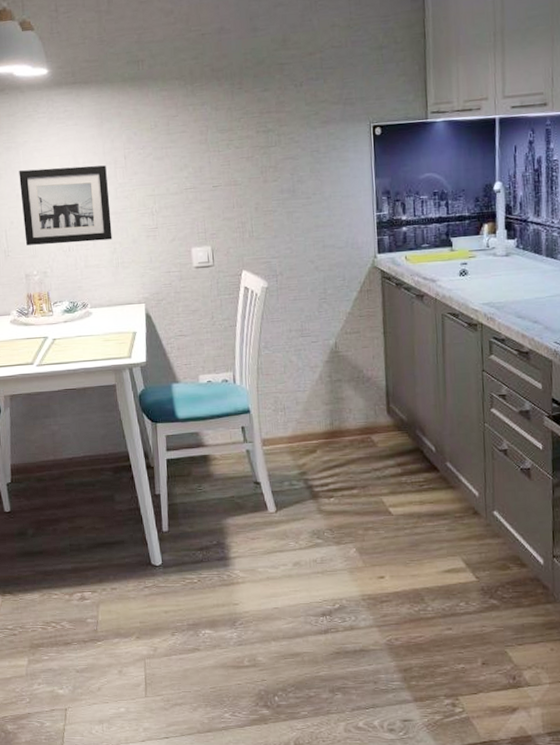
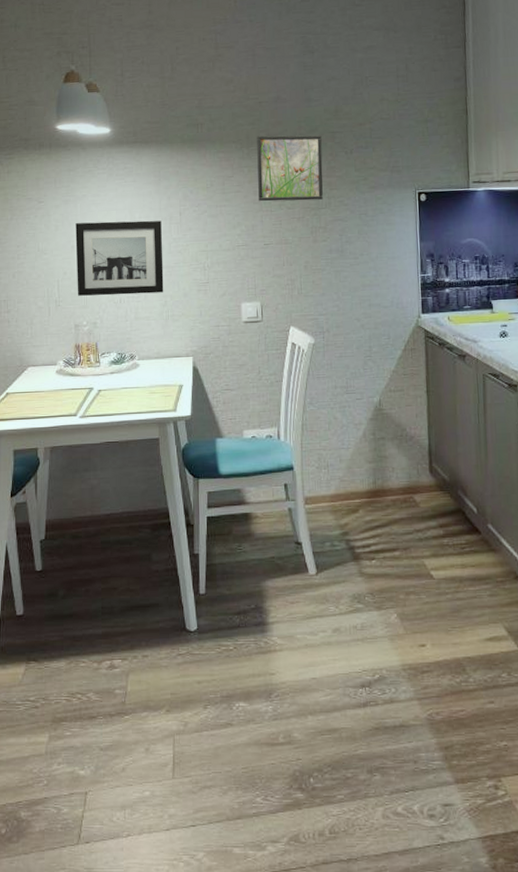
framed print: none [200,67,272,141] -> present [257,134,323,202]

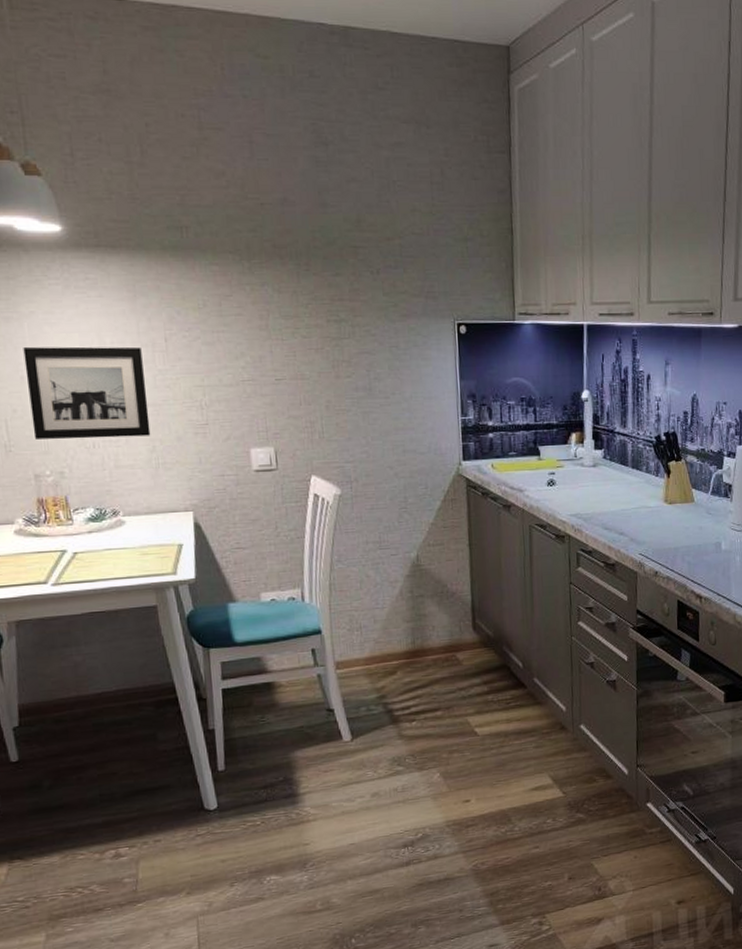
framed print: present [257,134,323,202] -> none [259,246,346,329]

